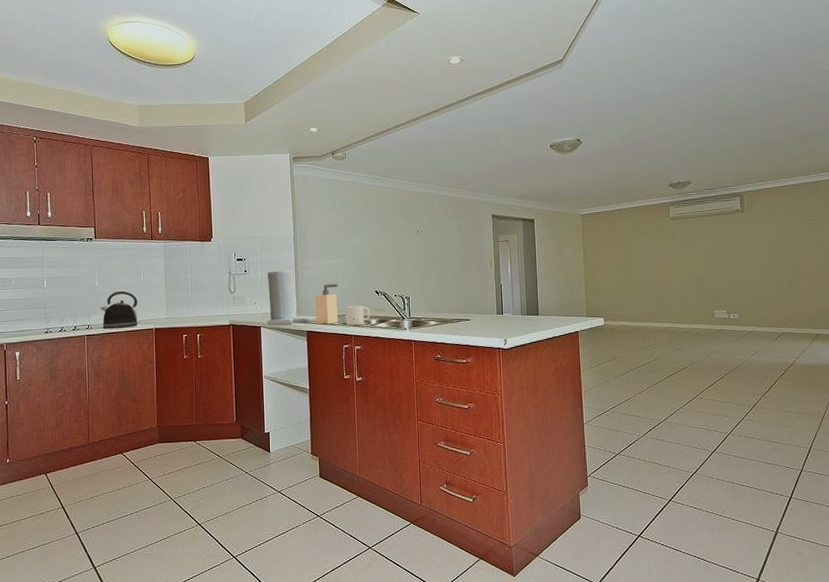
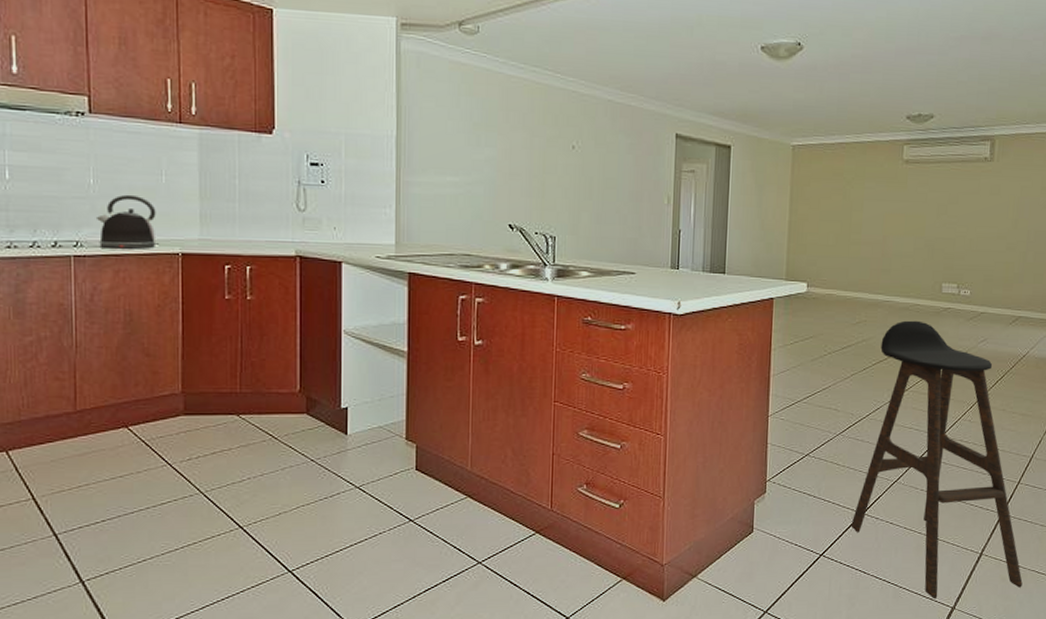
paper towel: present [267,270,317,325] -> none [352,185,423,261]
soap dispenser: present [315,284,339,325] -> none [422,209,457,266]
mug: present [345,305,370,326] -> none [464,242,499,270]
bar stool: none [661,341,817,572] -> present [851,320,1023,600]

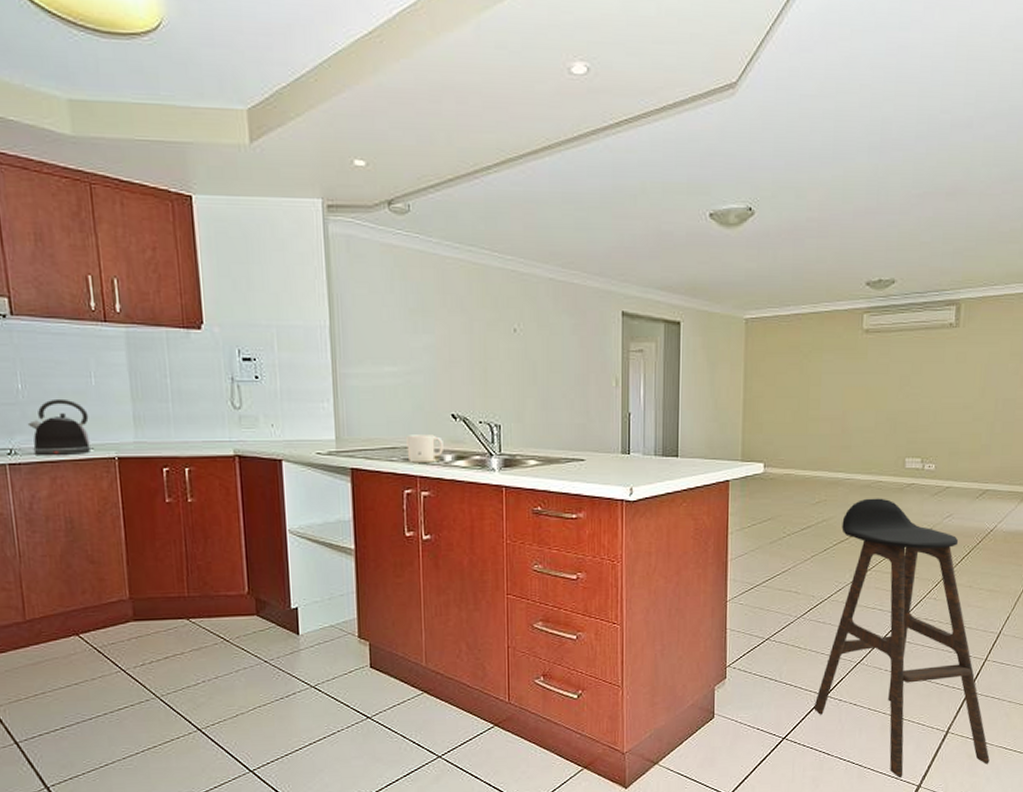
mug: none [464,242,499,270] -> present [406,435,443,463]

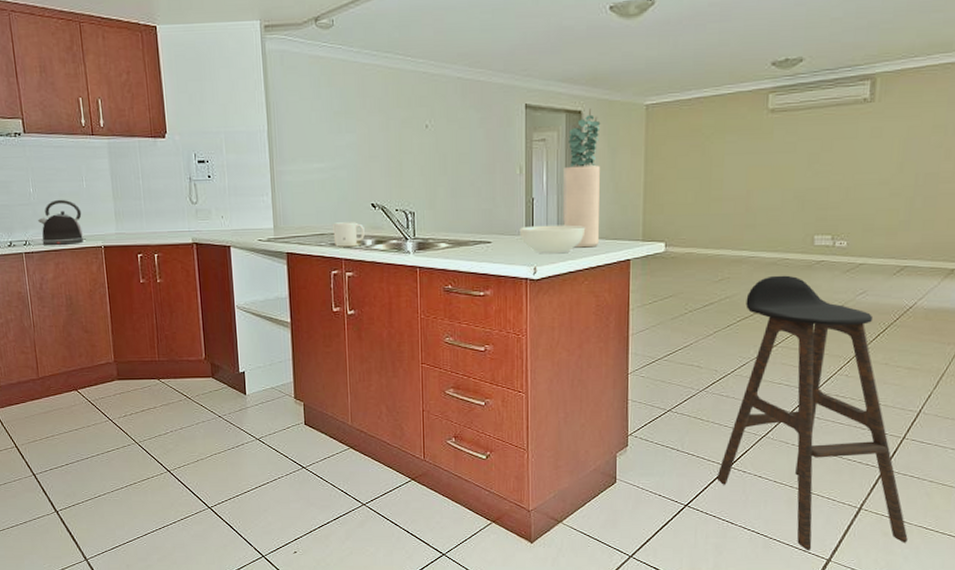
bowl: none [615,442,684,474] -> present [519,224,586,254]
vase: none [661,320,700,467] -> present [563,108,601,248]

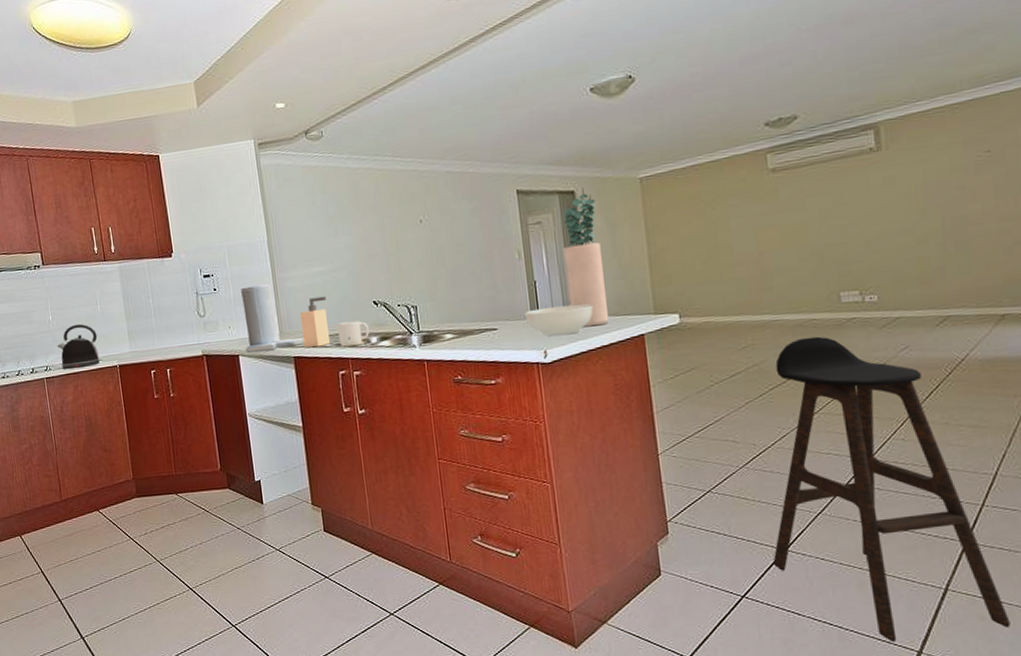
paper towel: none [237,176,298,244] -> present [241,284,304,352]
soap dispenser: none [295,194,325,245] -> present [299,296,331,348]

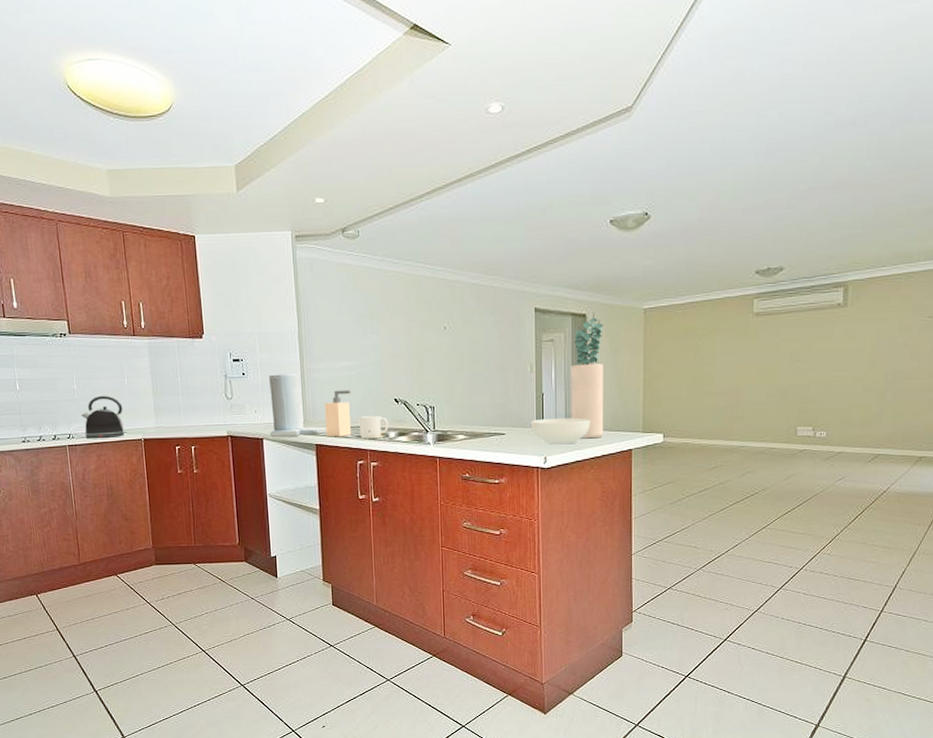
bar stool: present [773,336,1011,643] -> none [714,463,888,717]

